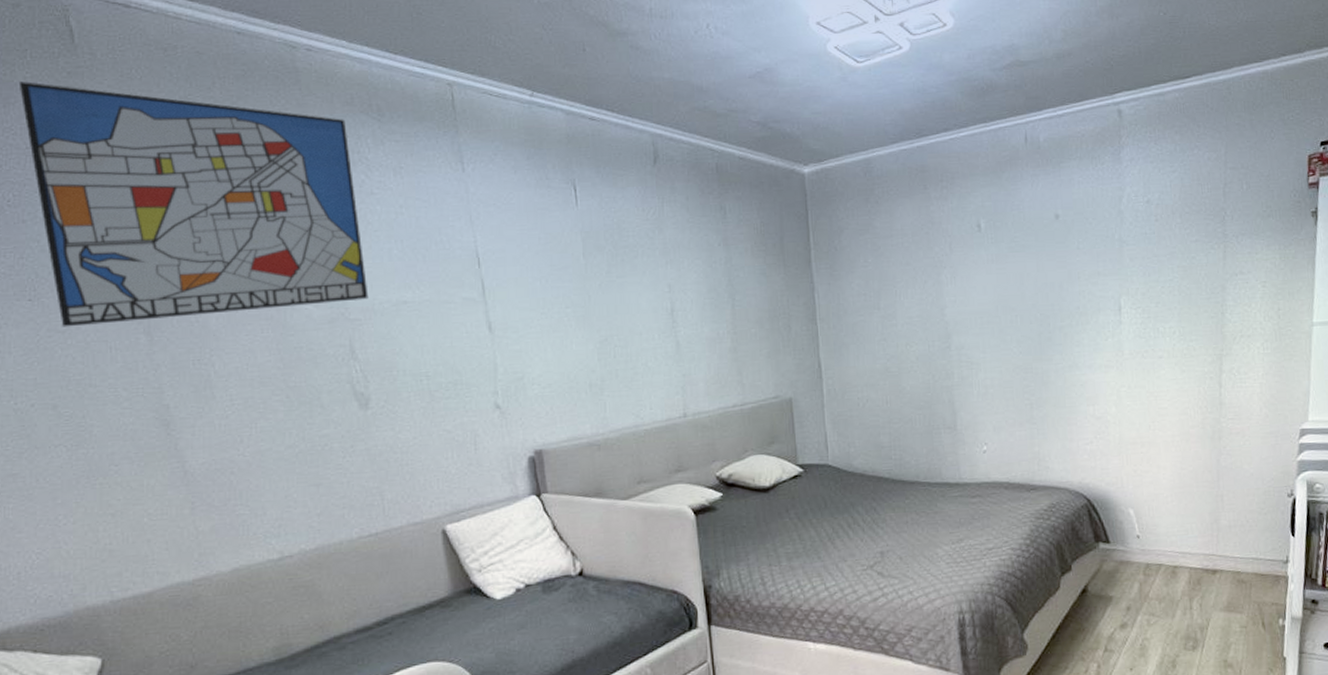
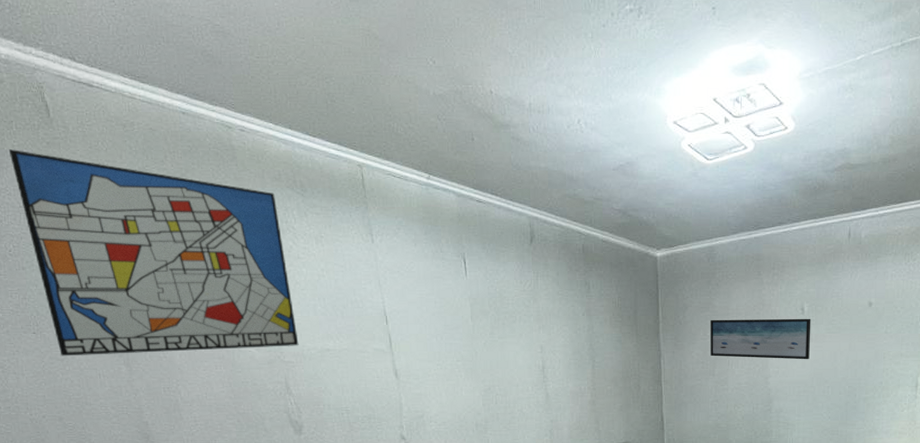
wall art: none [871,236,992,287] -> present [711,318,811,360]

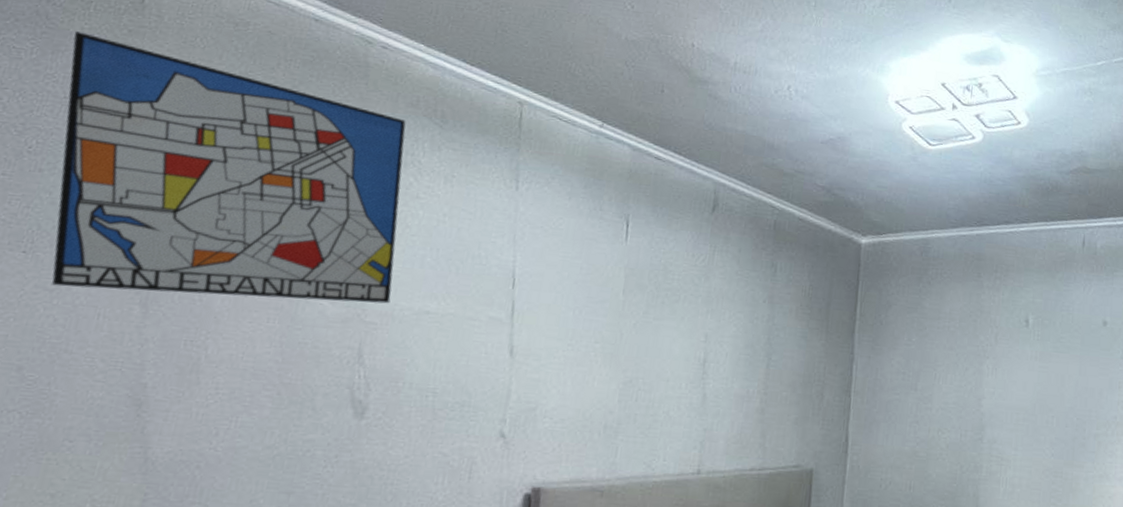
wall art: present [711,318,811,360] -> none [914,322,1036,382]

